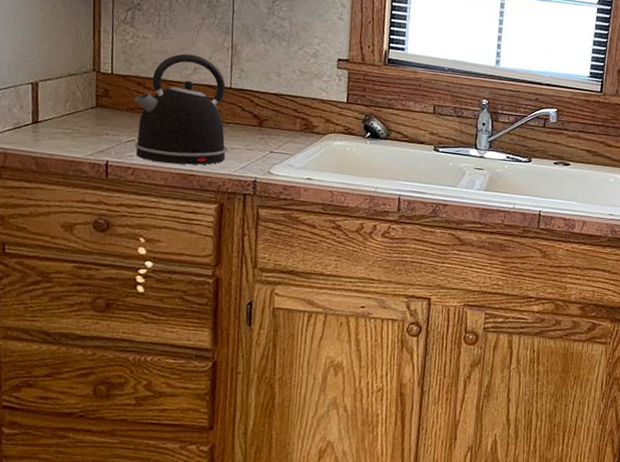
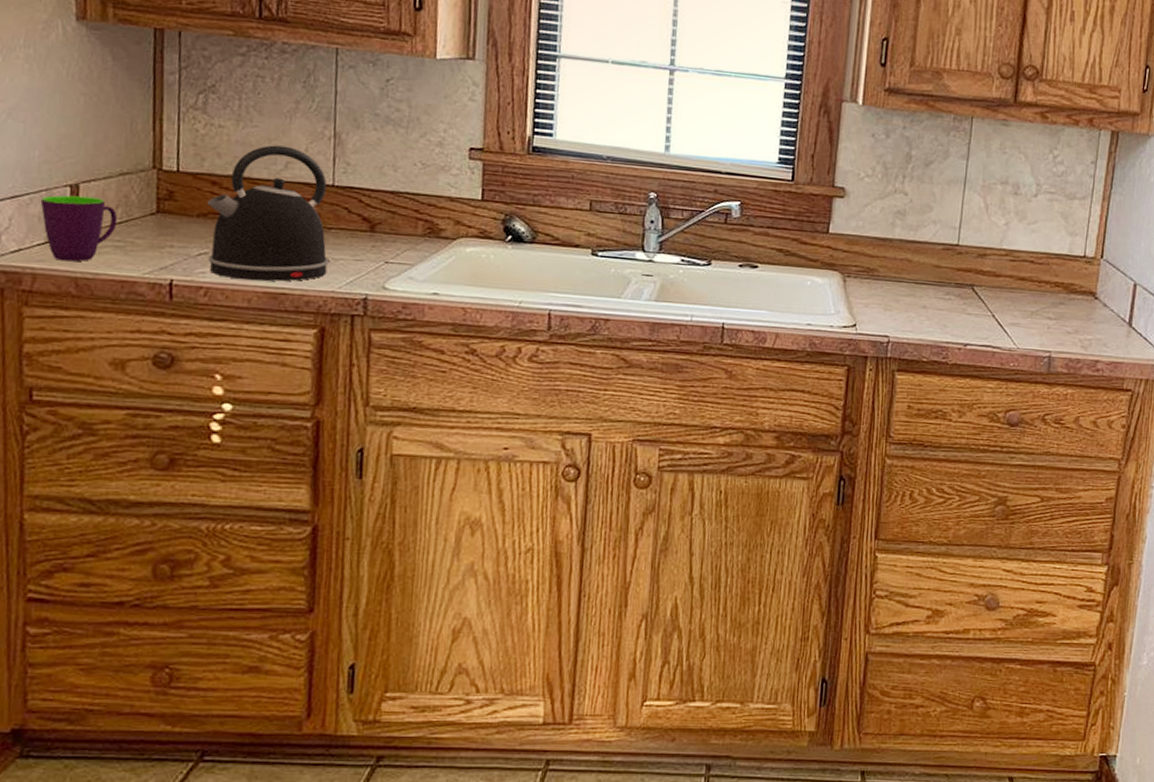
mug: none [9,91,67,144] -> present [40,195,118,262]

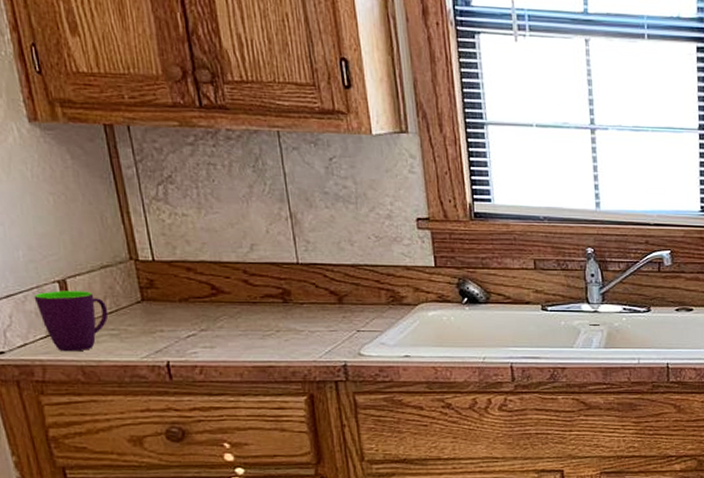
kettle: present [207,145,330,282] -> none [186,229,307,357]

